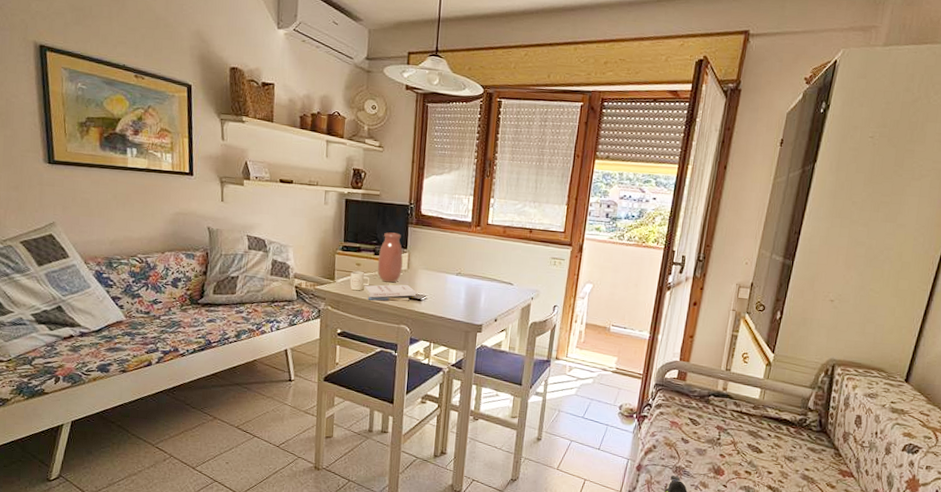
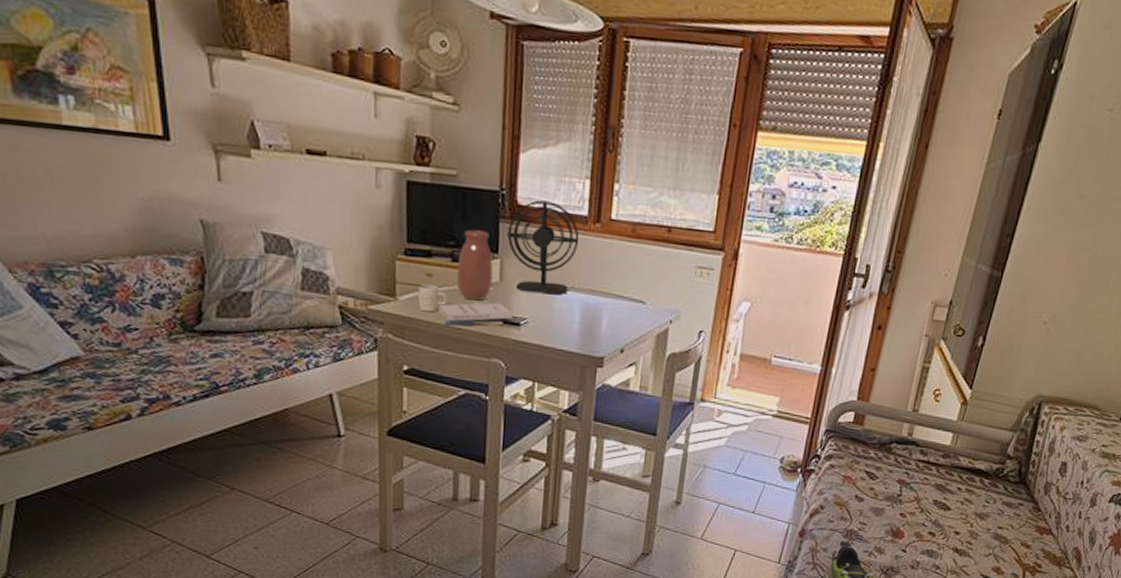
desk fan: none [414,211,465,279] -> present [507,200,580,295]

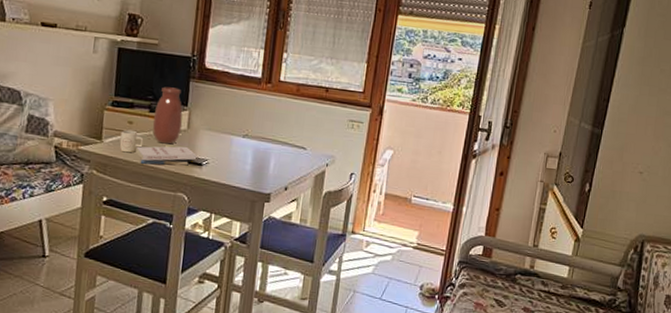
desk fan: present [507,200,580,295] -> none [195,65,254,141]

